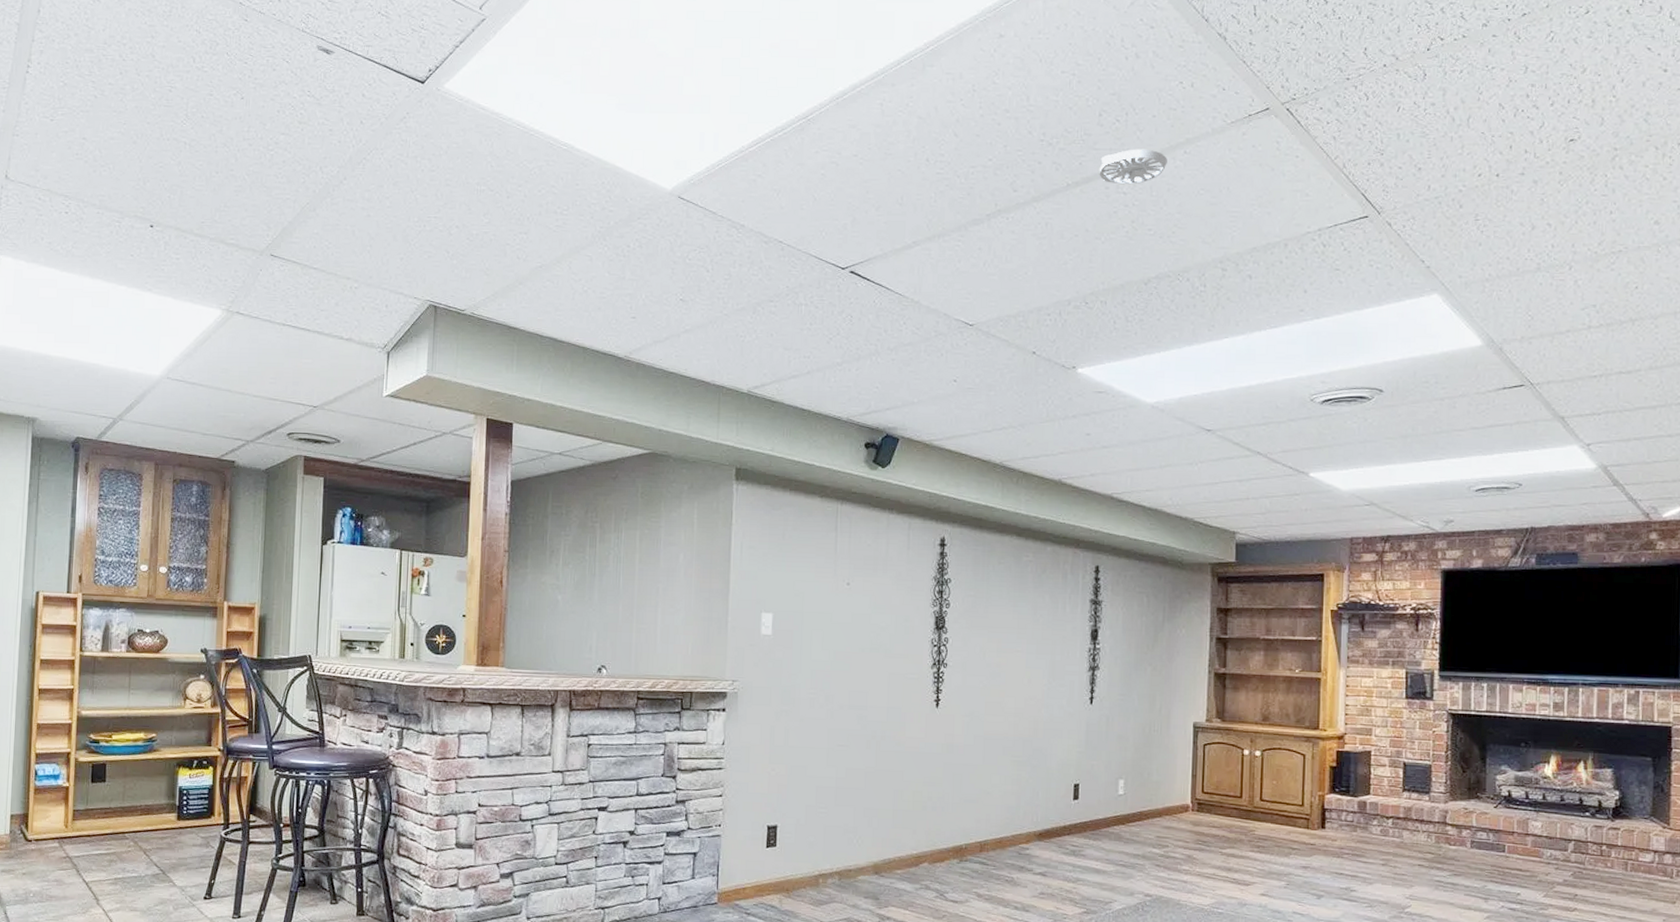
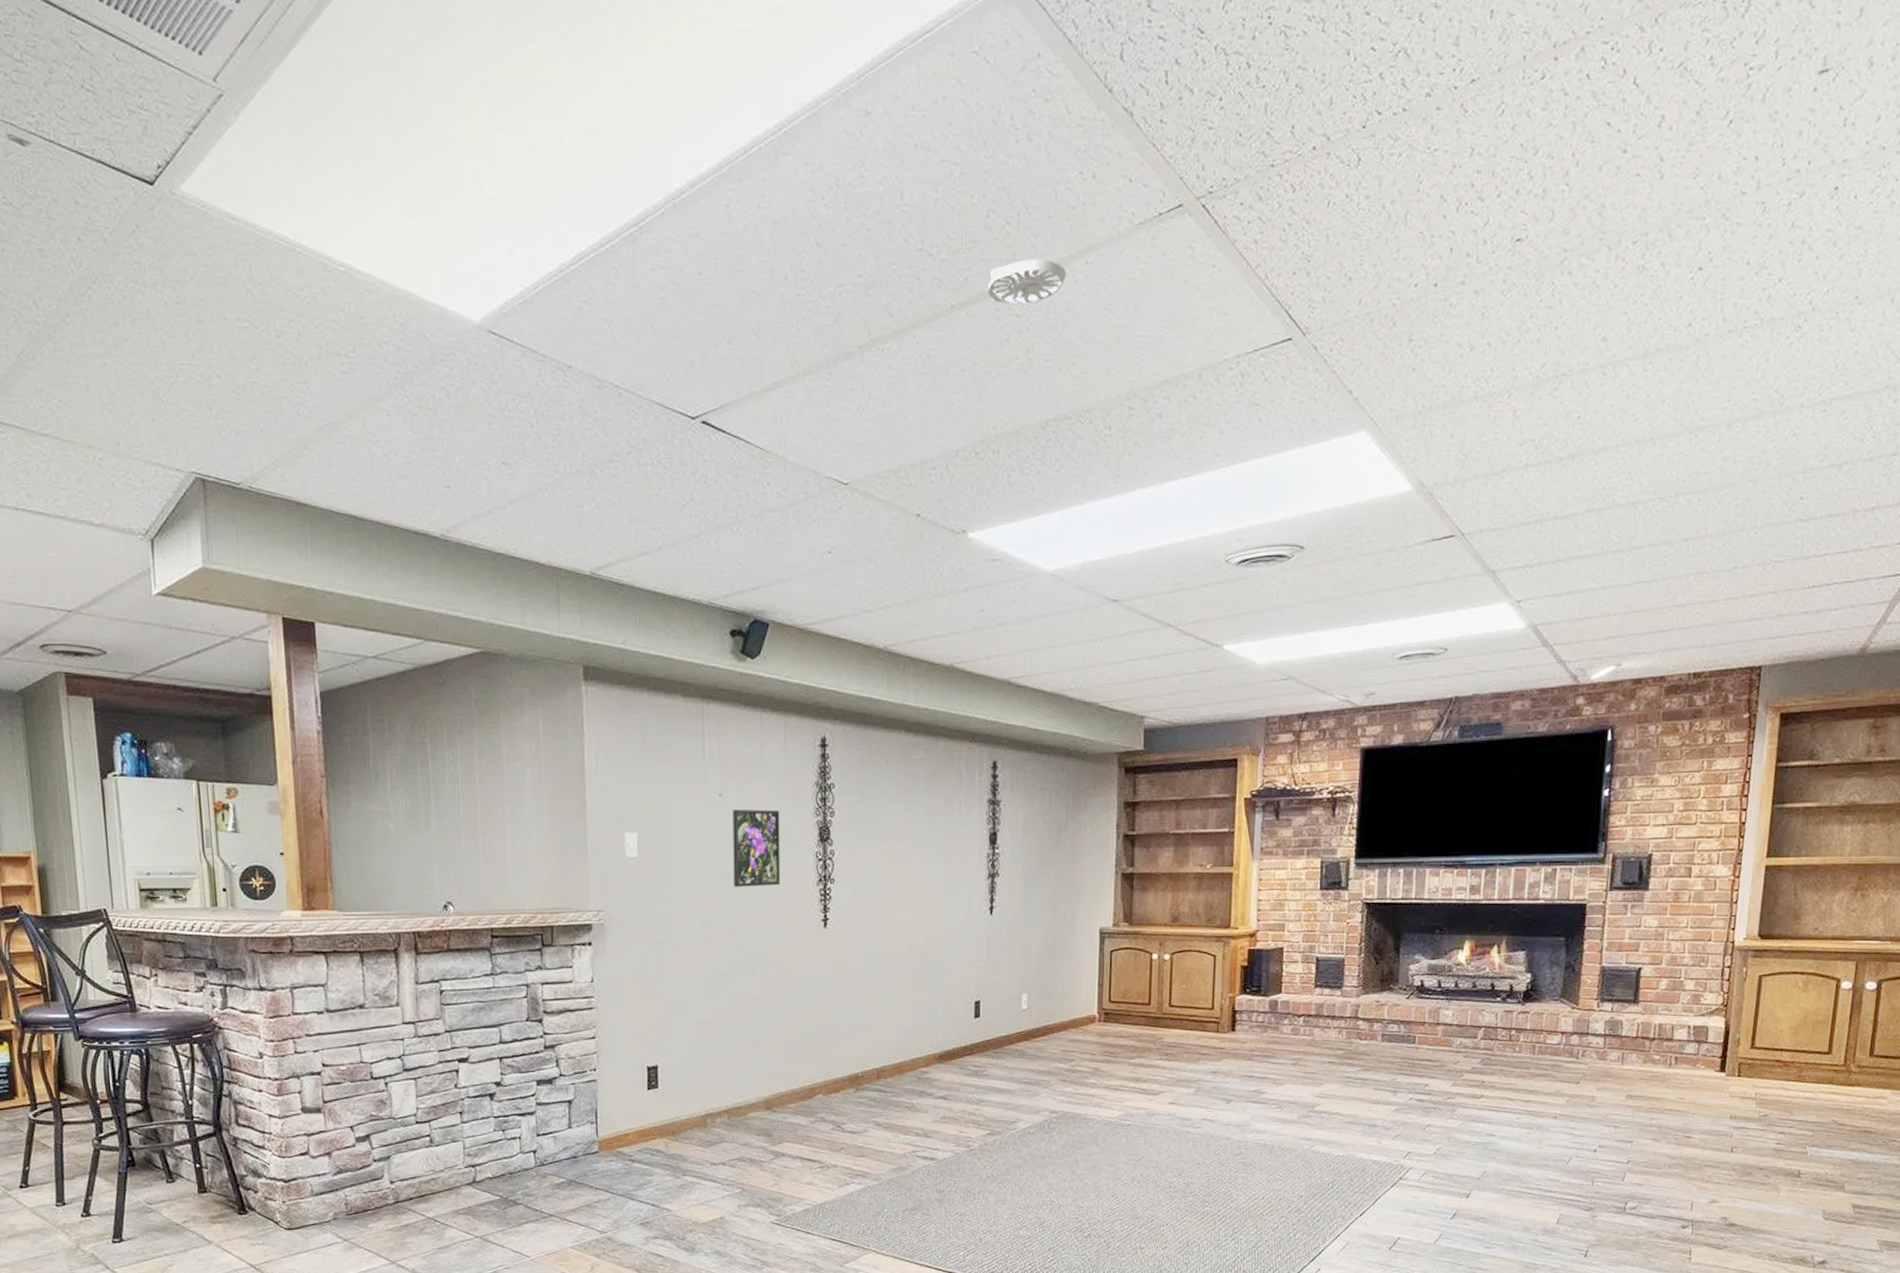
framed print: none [856,596,901,667] -> present [733,809,781,887]

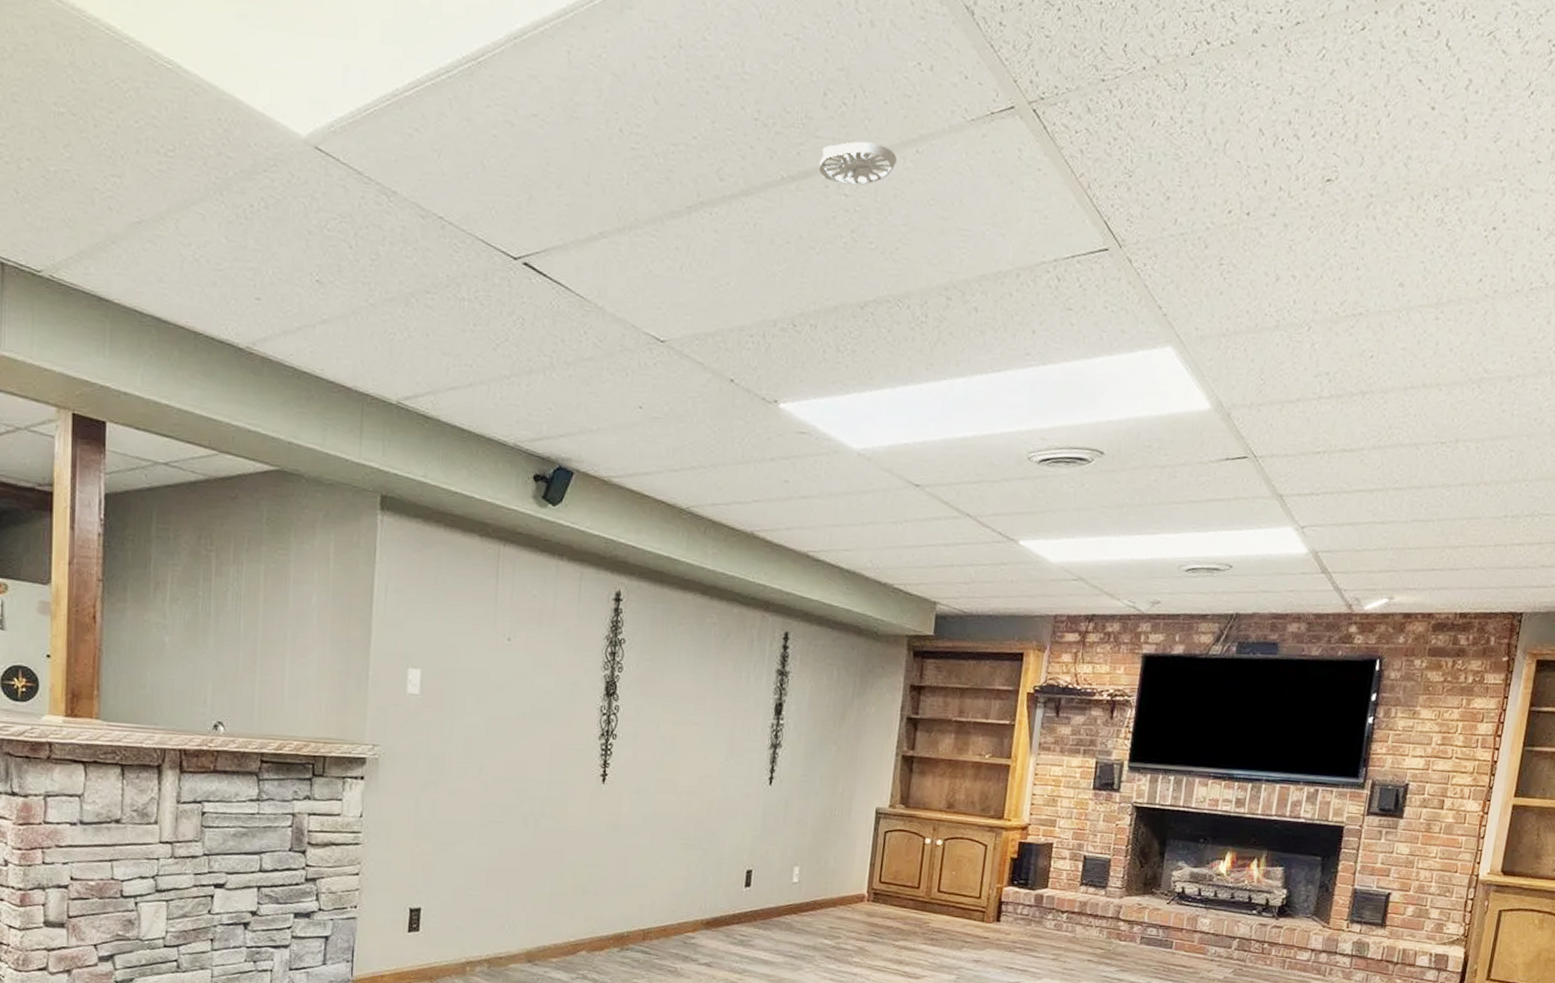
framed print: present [733,809,781,887] -> none [514,654,568,736]

